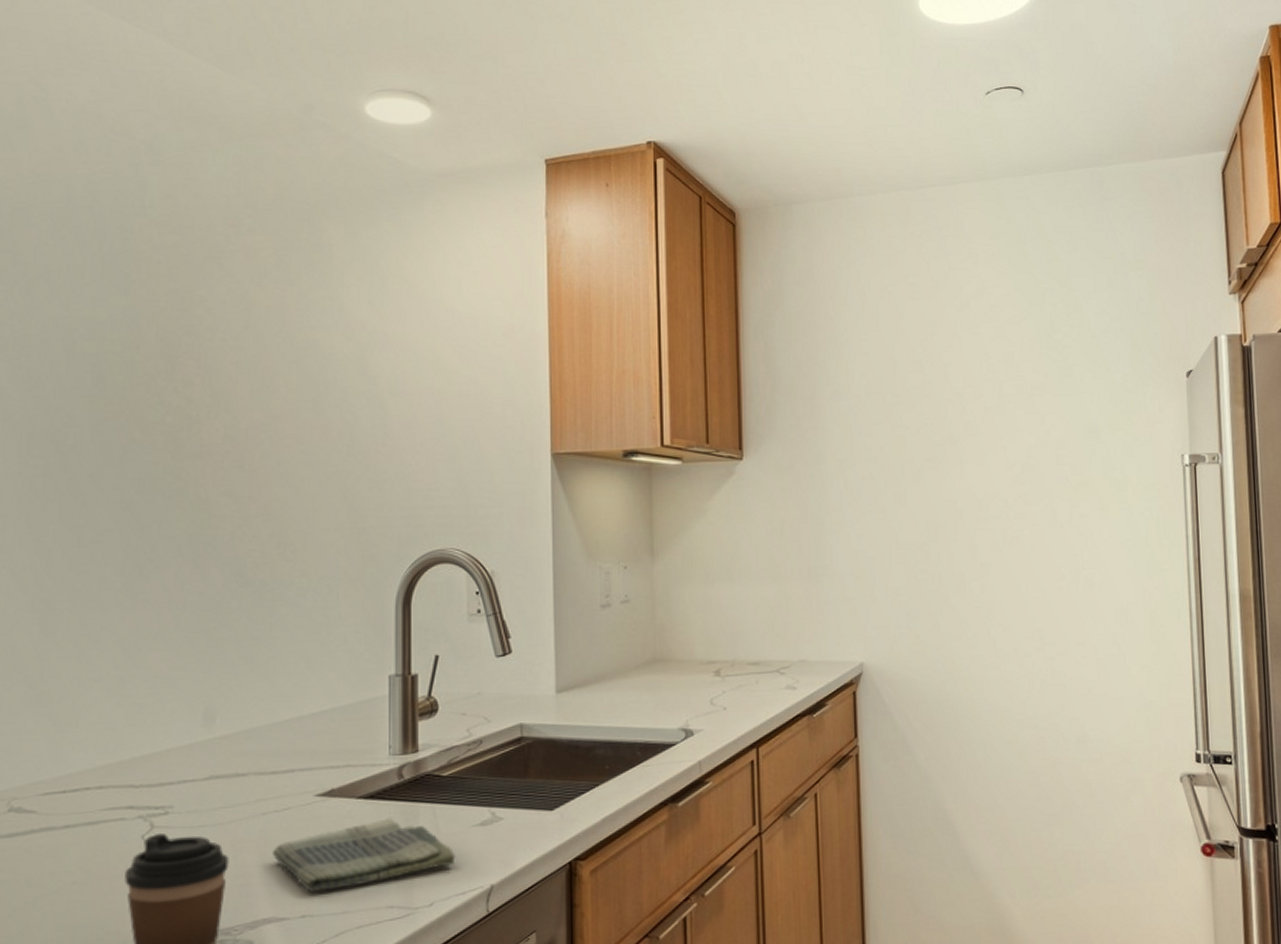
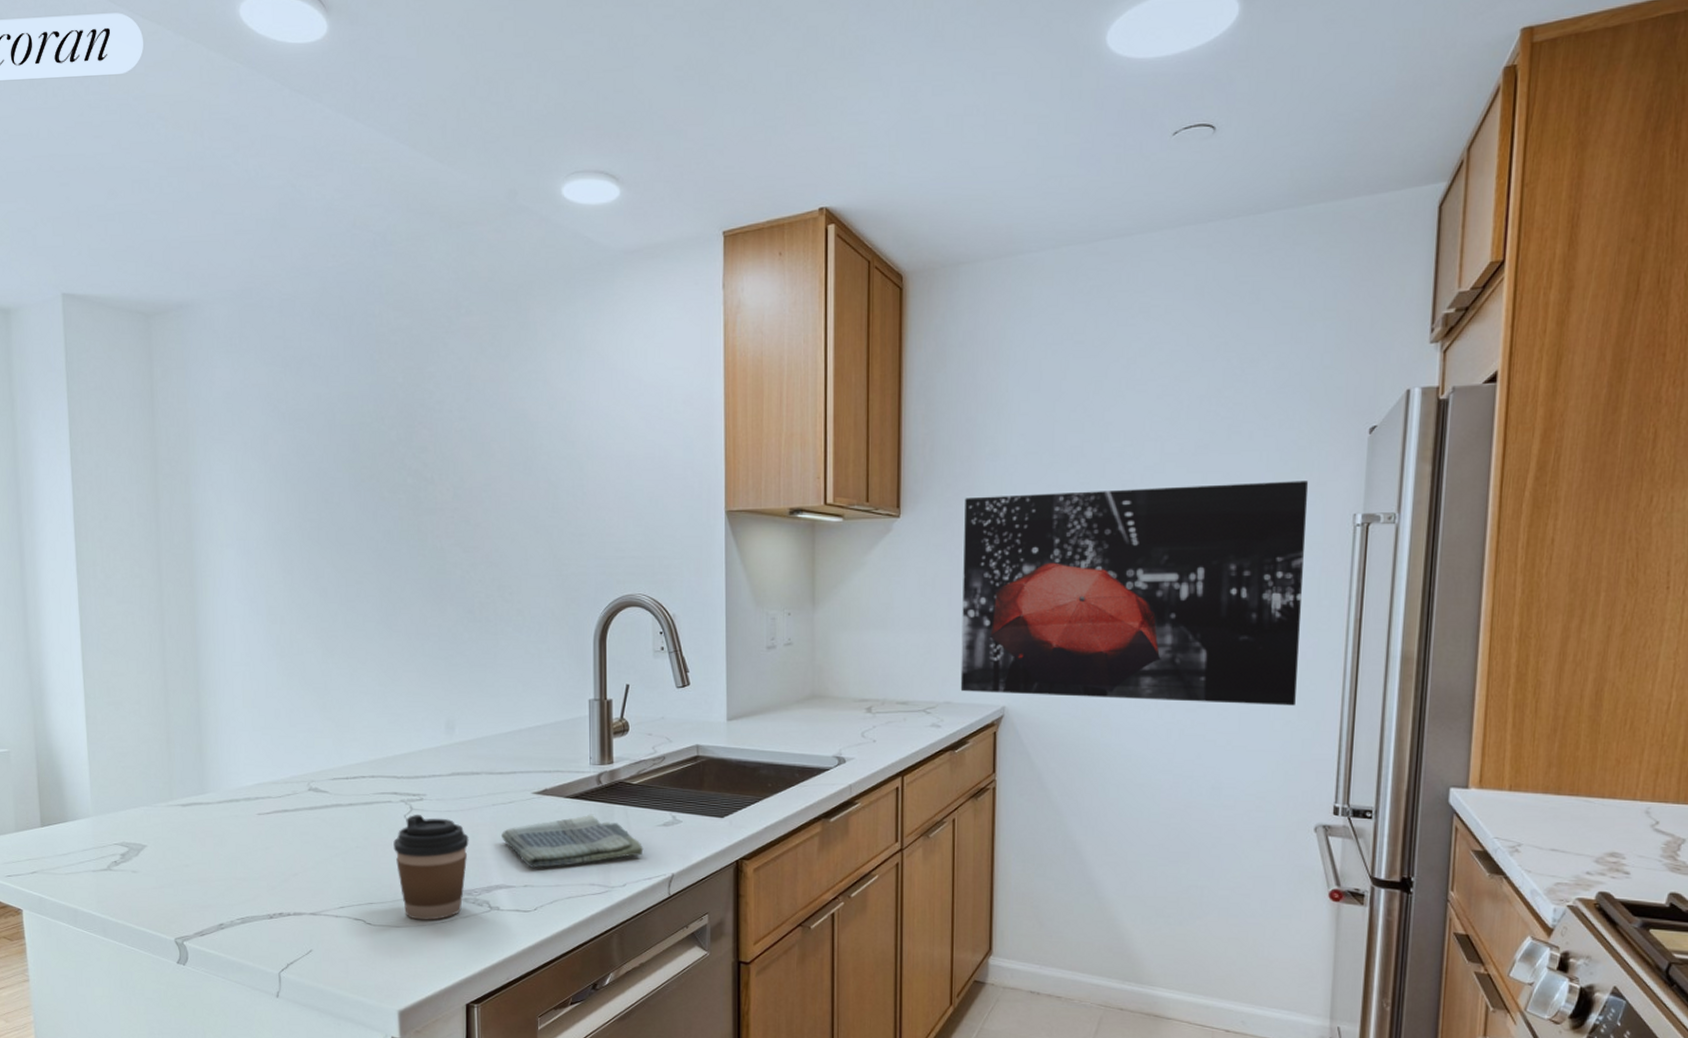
wall art: none [810,422,1149,650] -> present [960,481,1309,706]

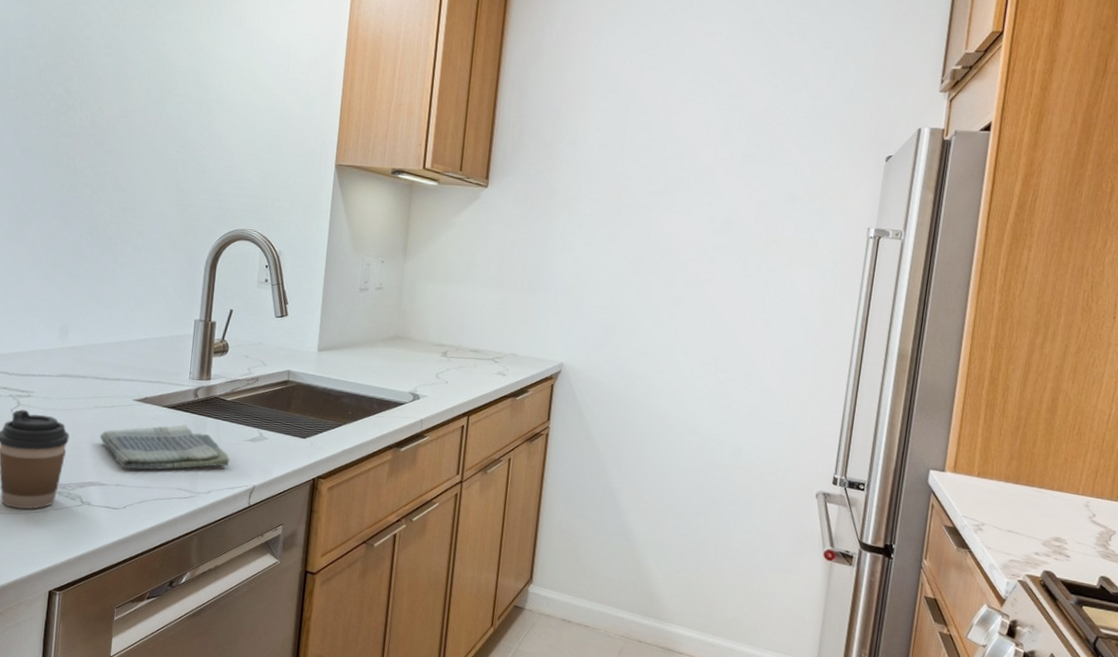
wall art: present [960,481,1309,706] -> none [526,177,834,387]

